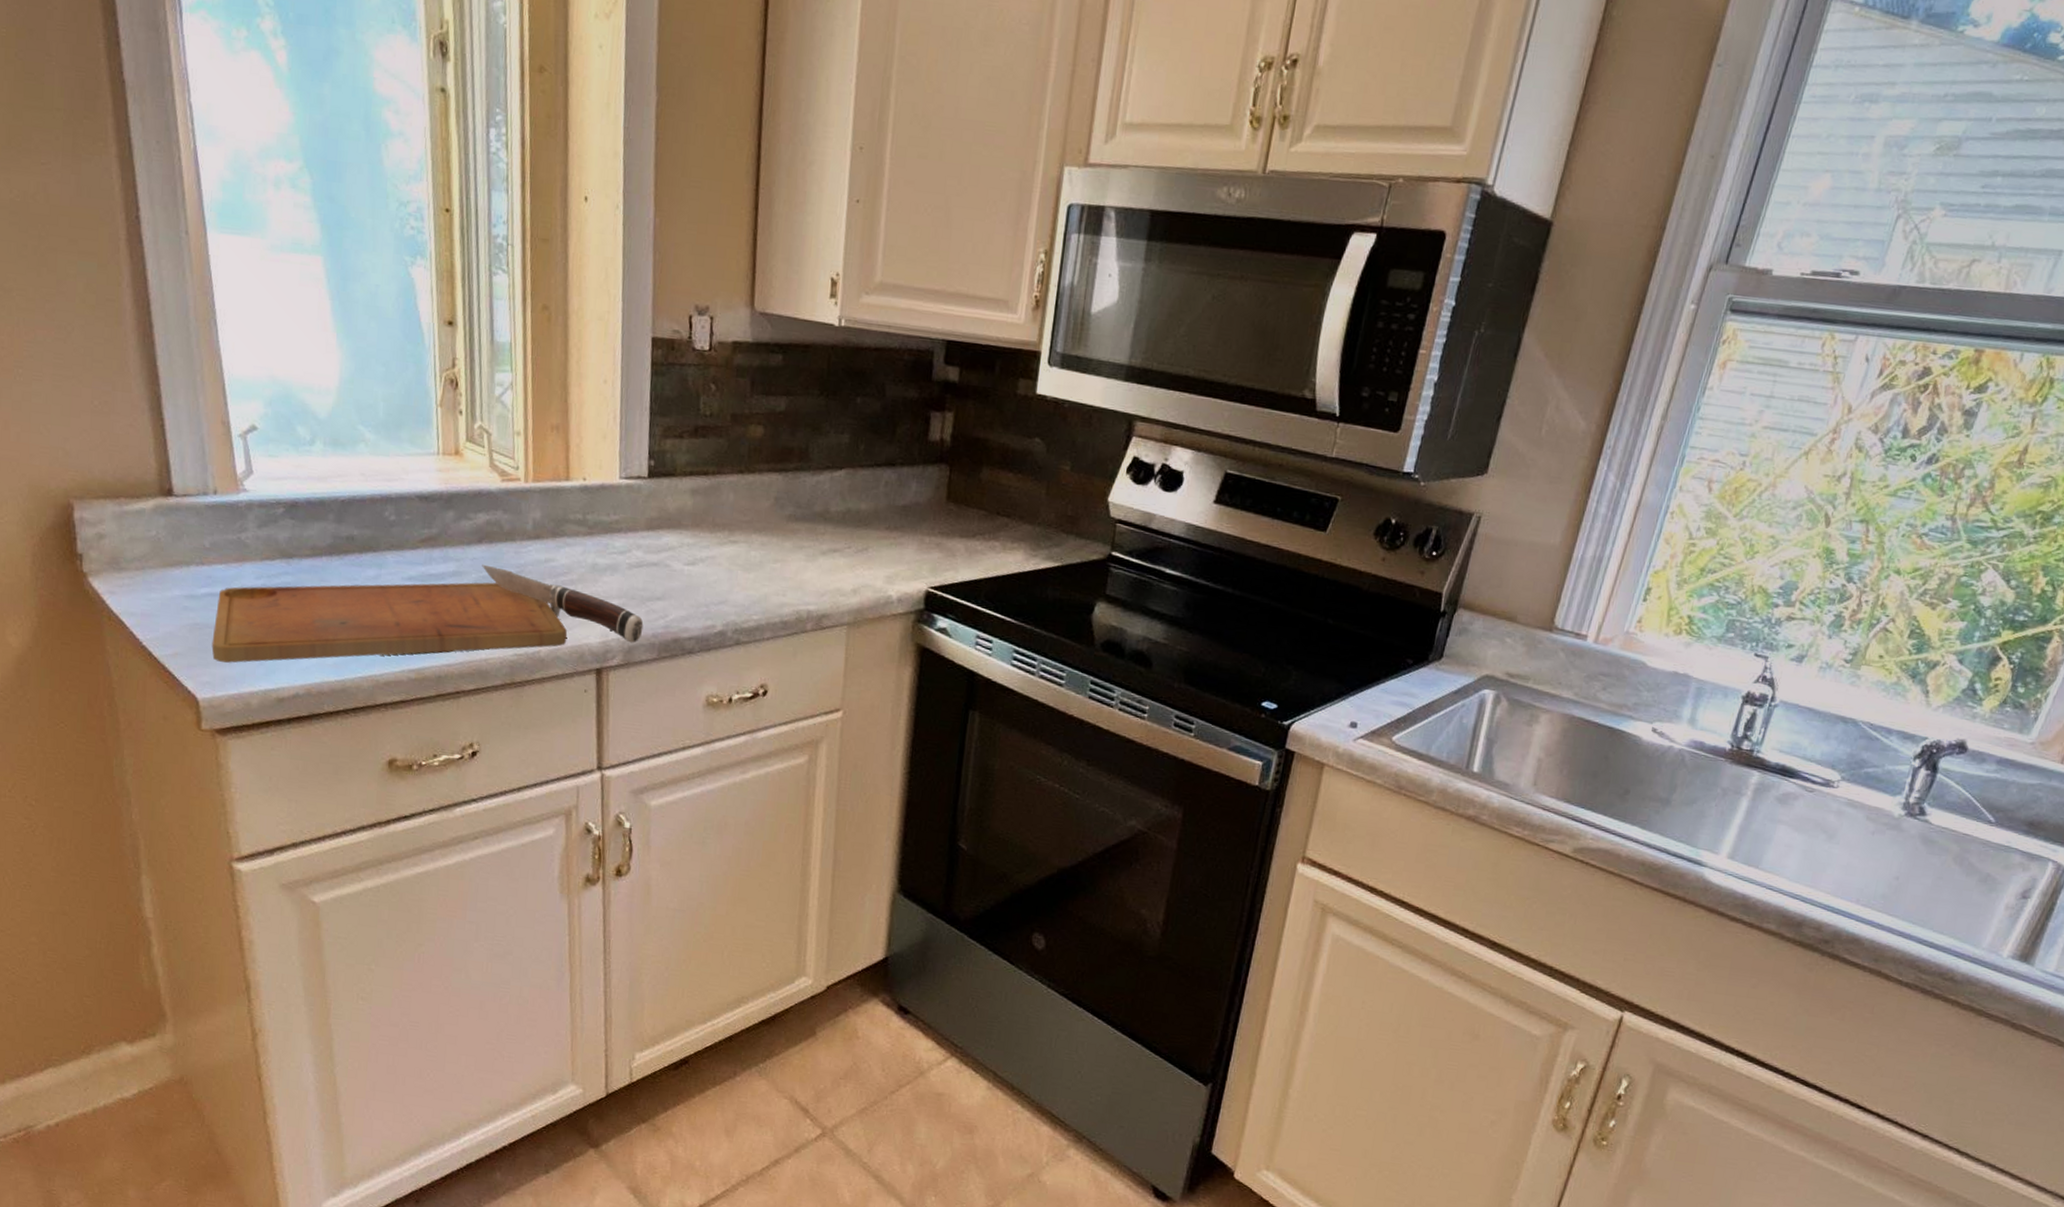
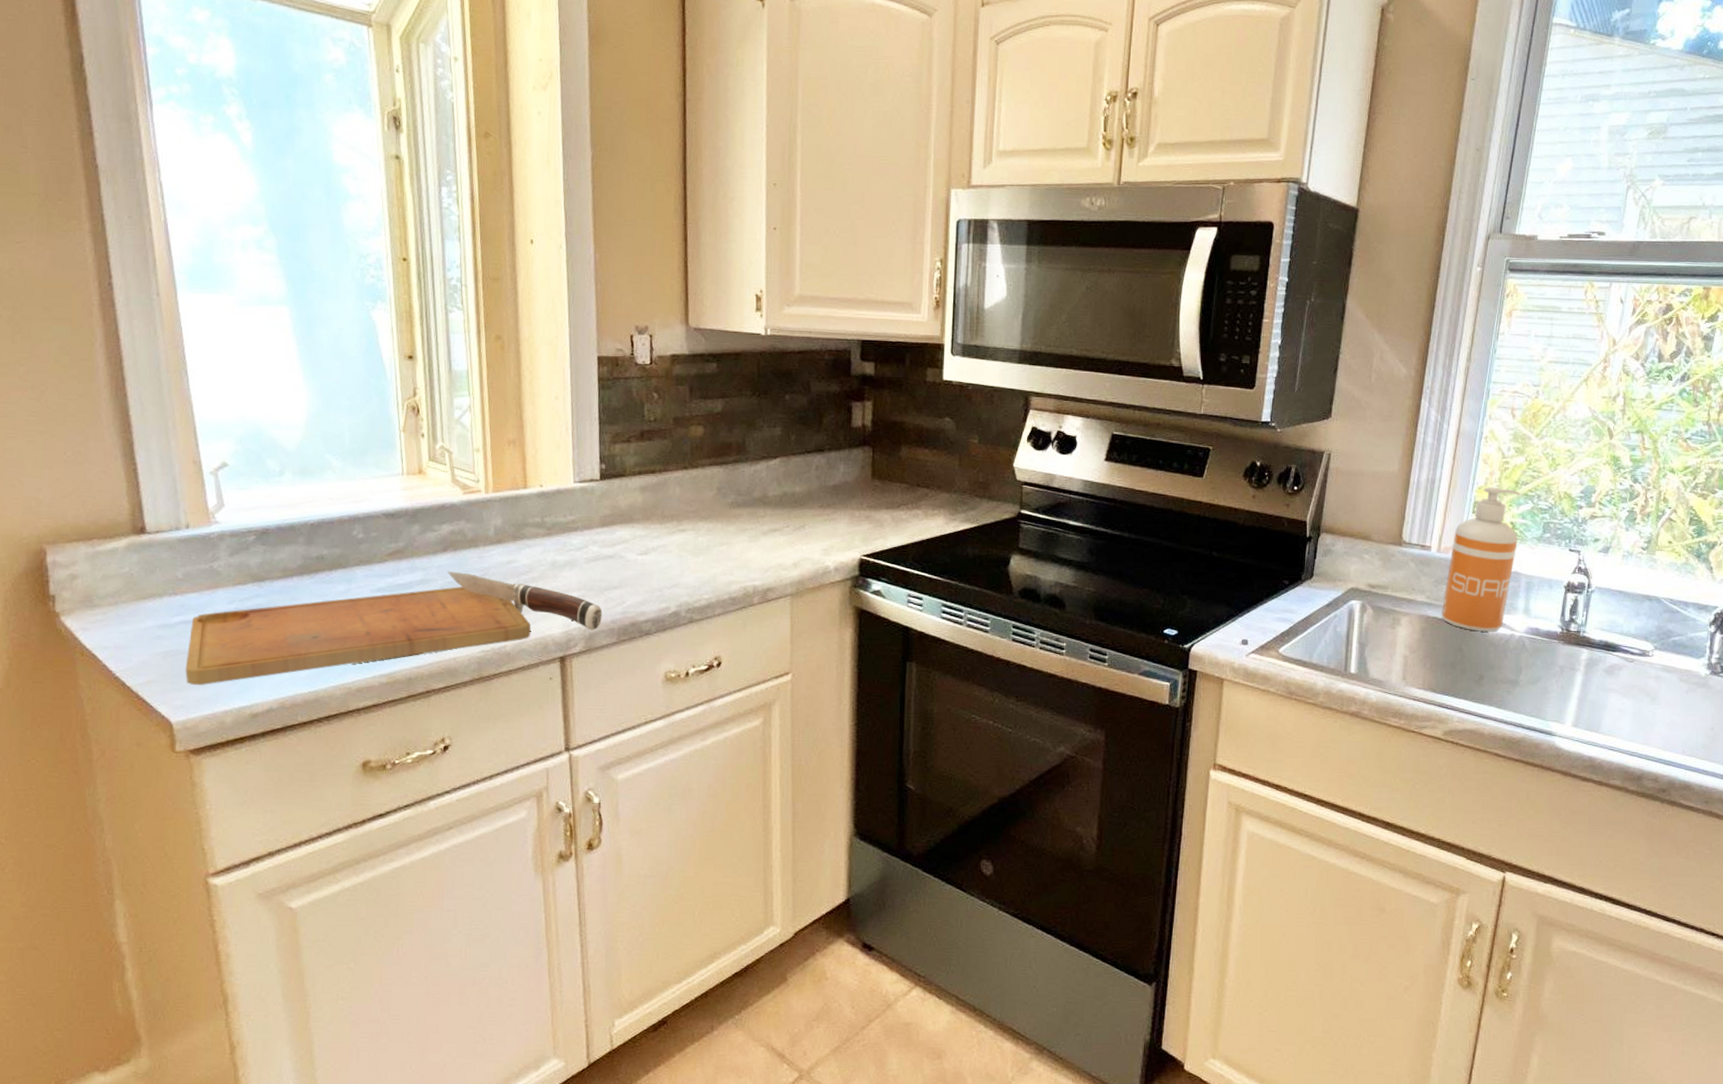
soap dispenser: none [1588,571,1705,741] -> present [1441,487,1521,632]

